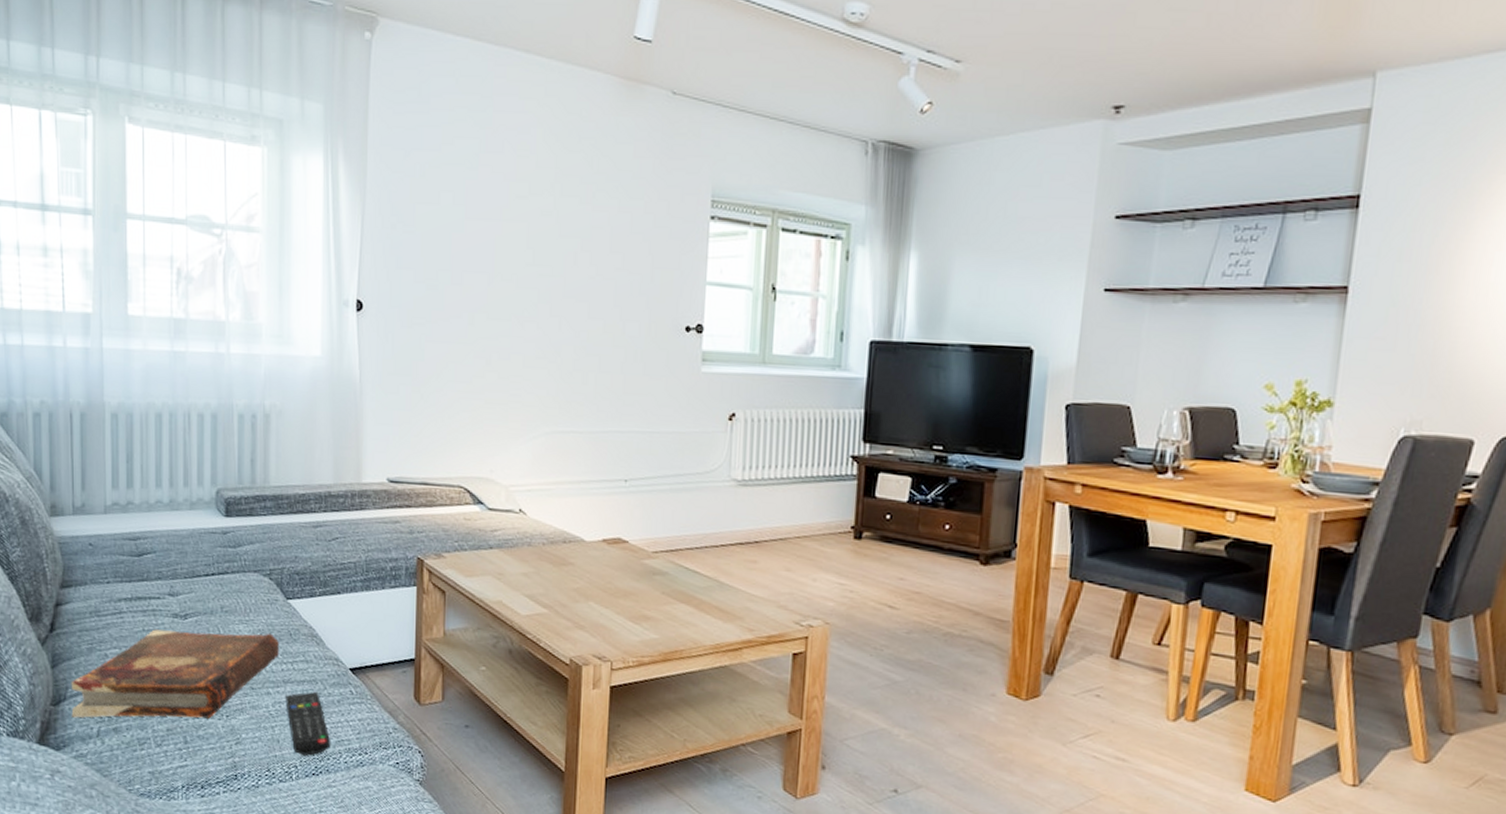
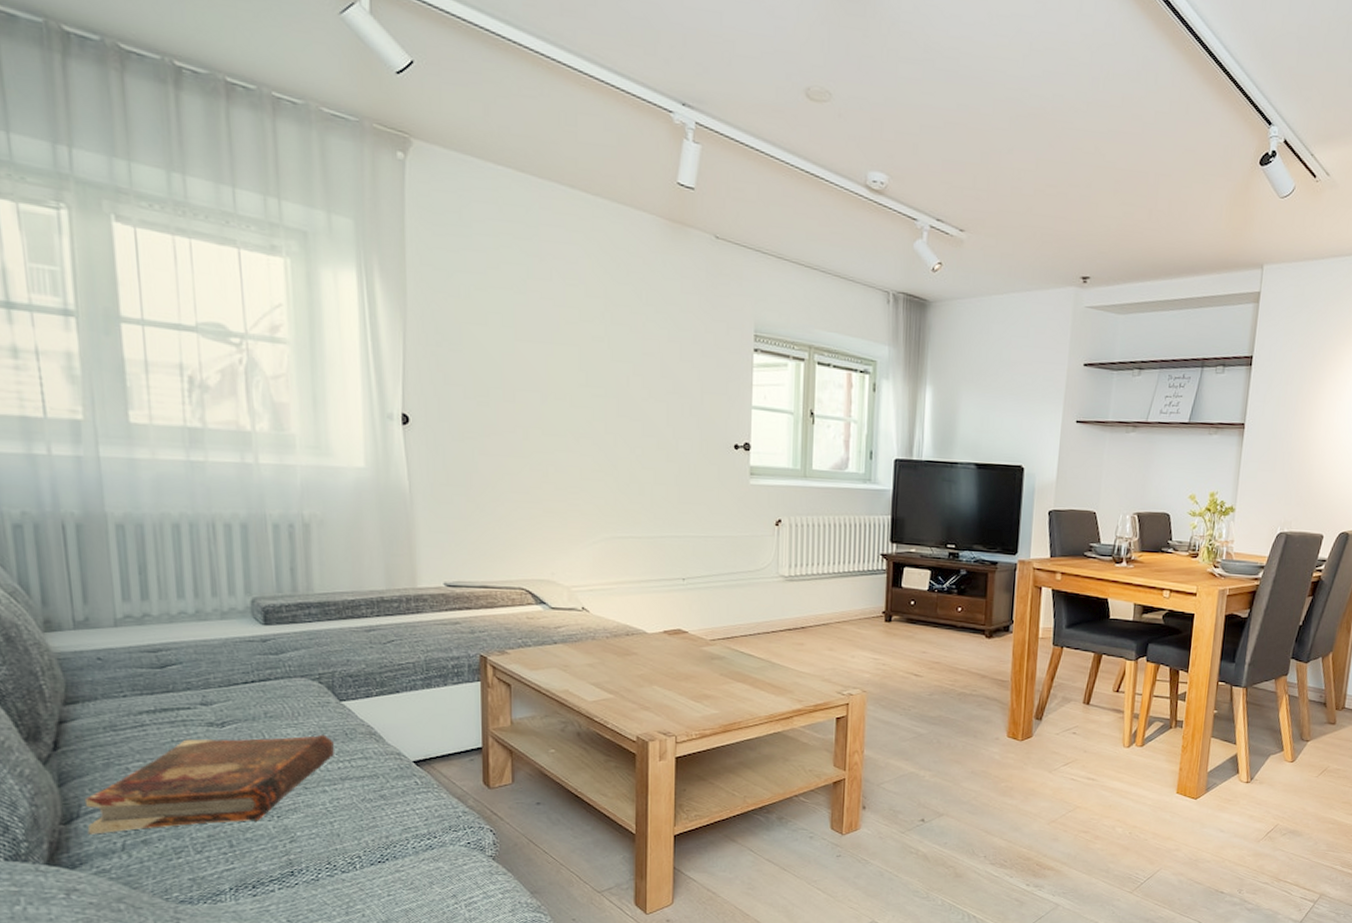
remote control: present [285,691,331,756] -> none [344,785,397,845]

